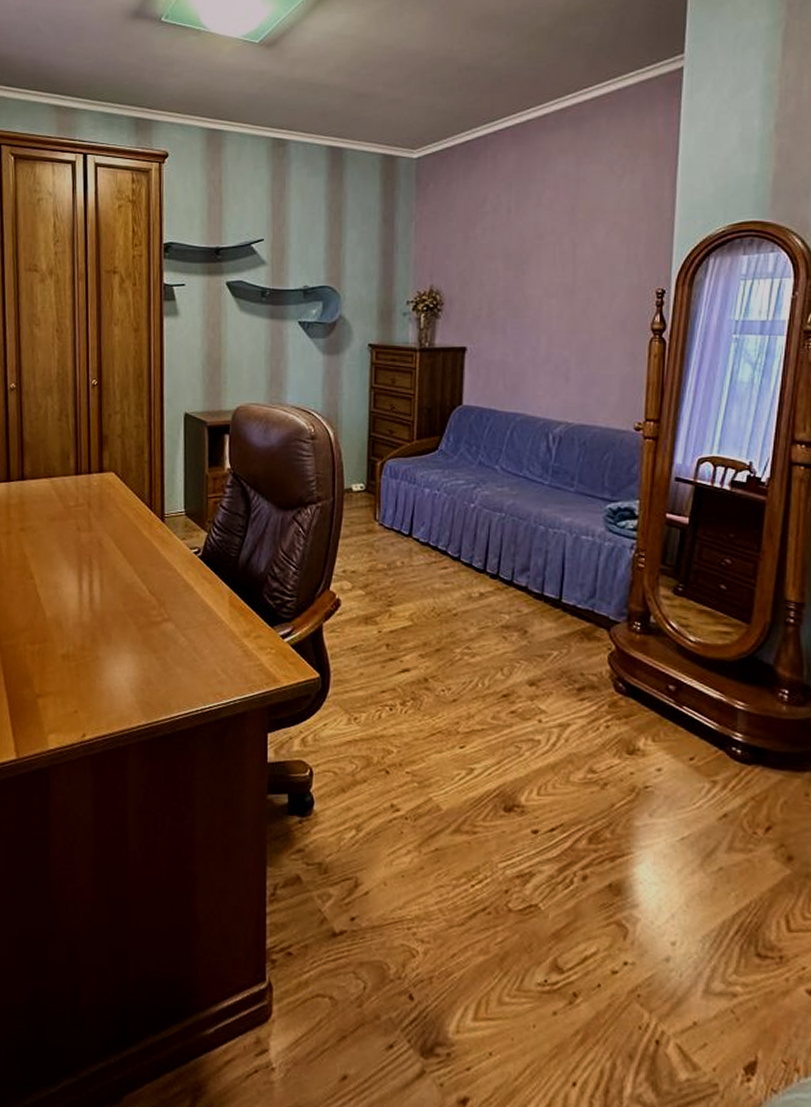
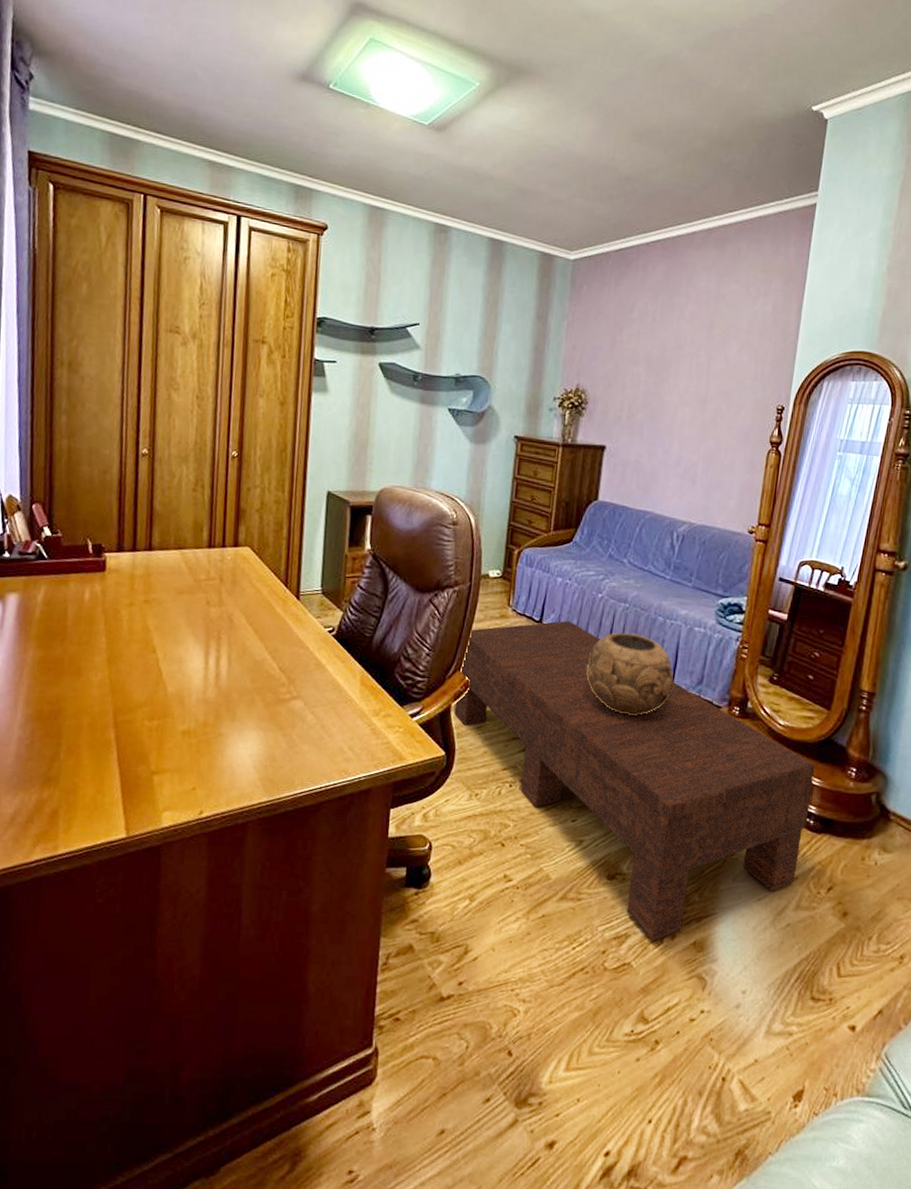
coffee table: none [326,533,738,881] -> present [454,620,815,940]
decorative bowl: none [463,544,562,633] -> present [586,632,674,715]

